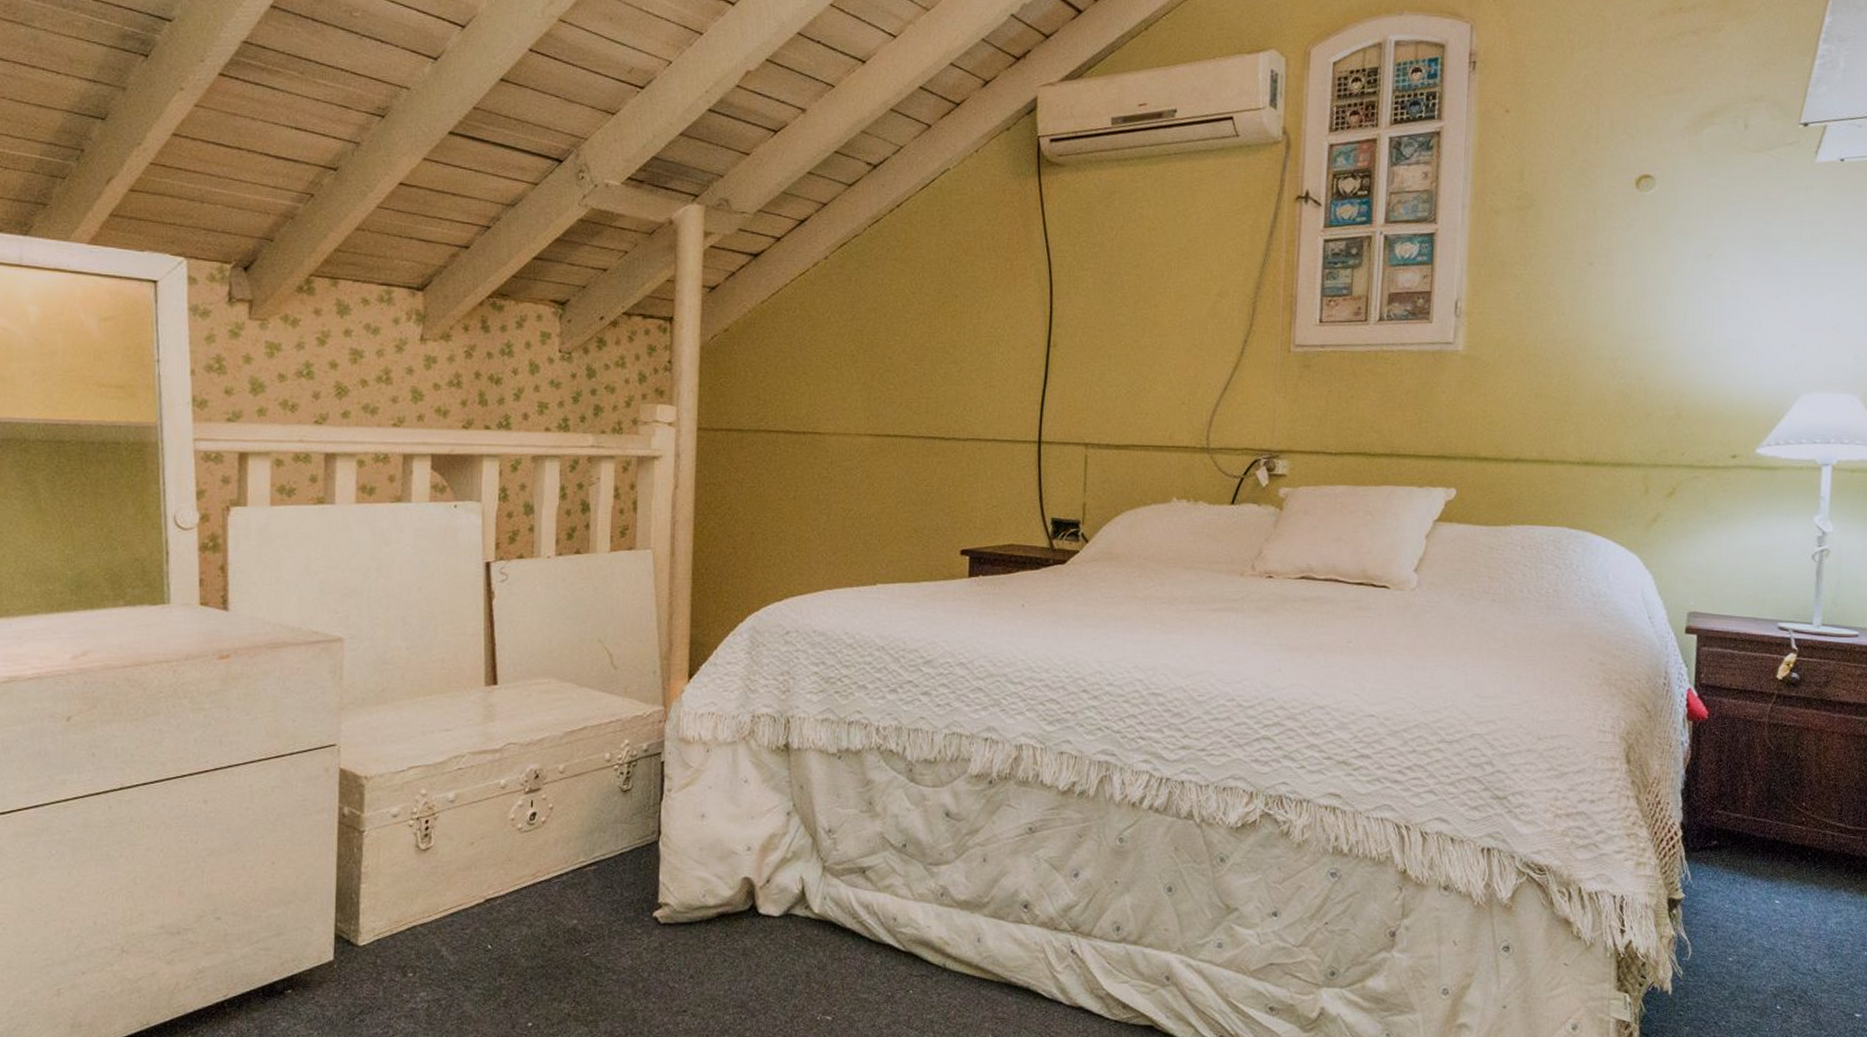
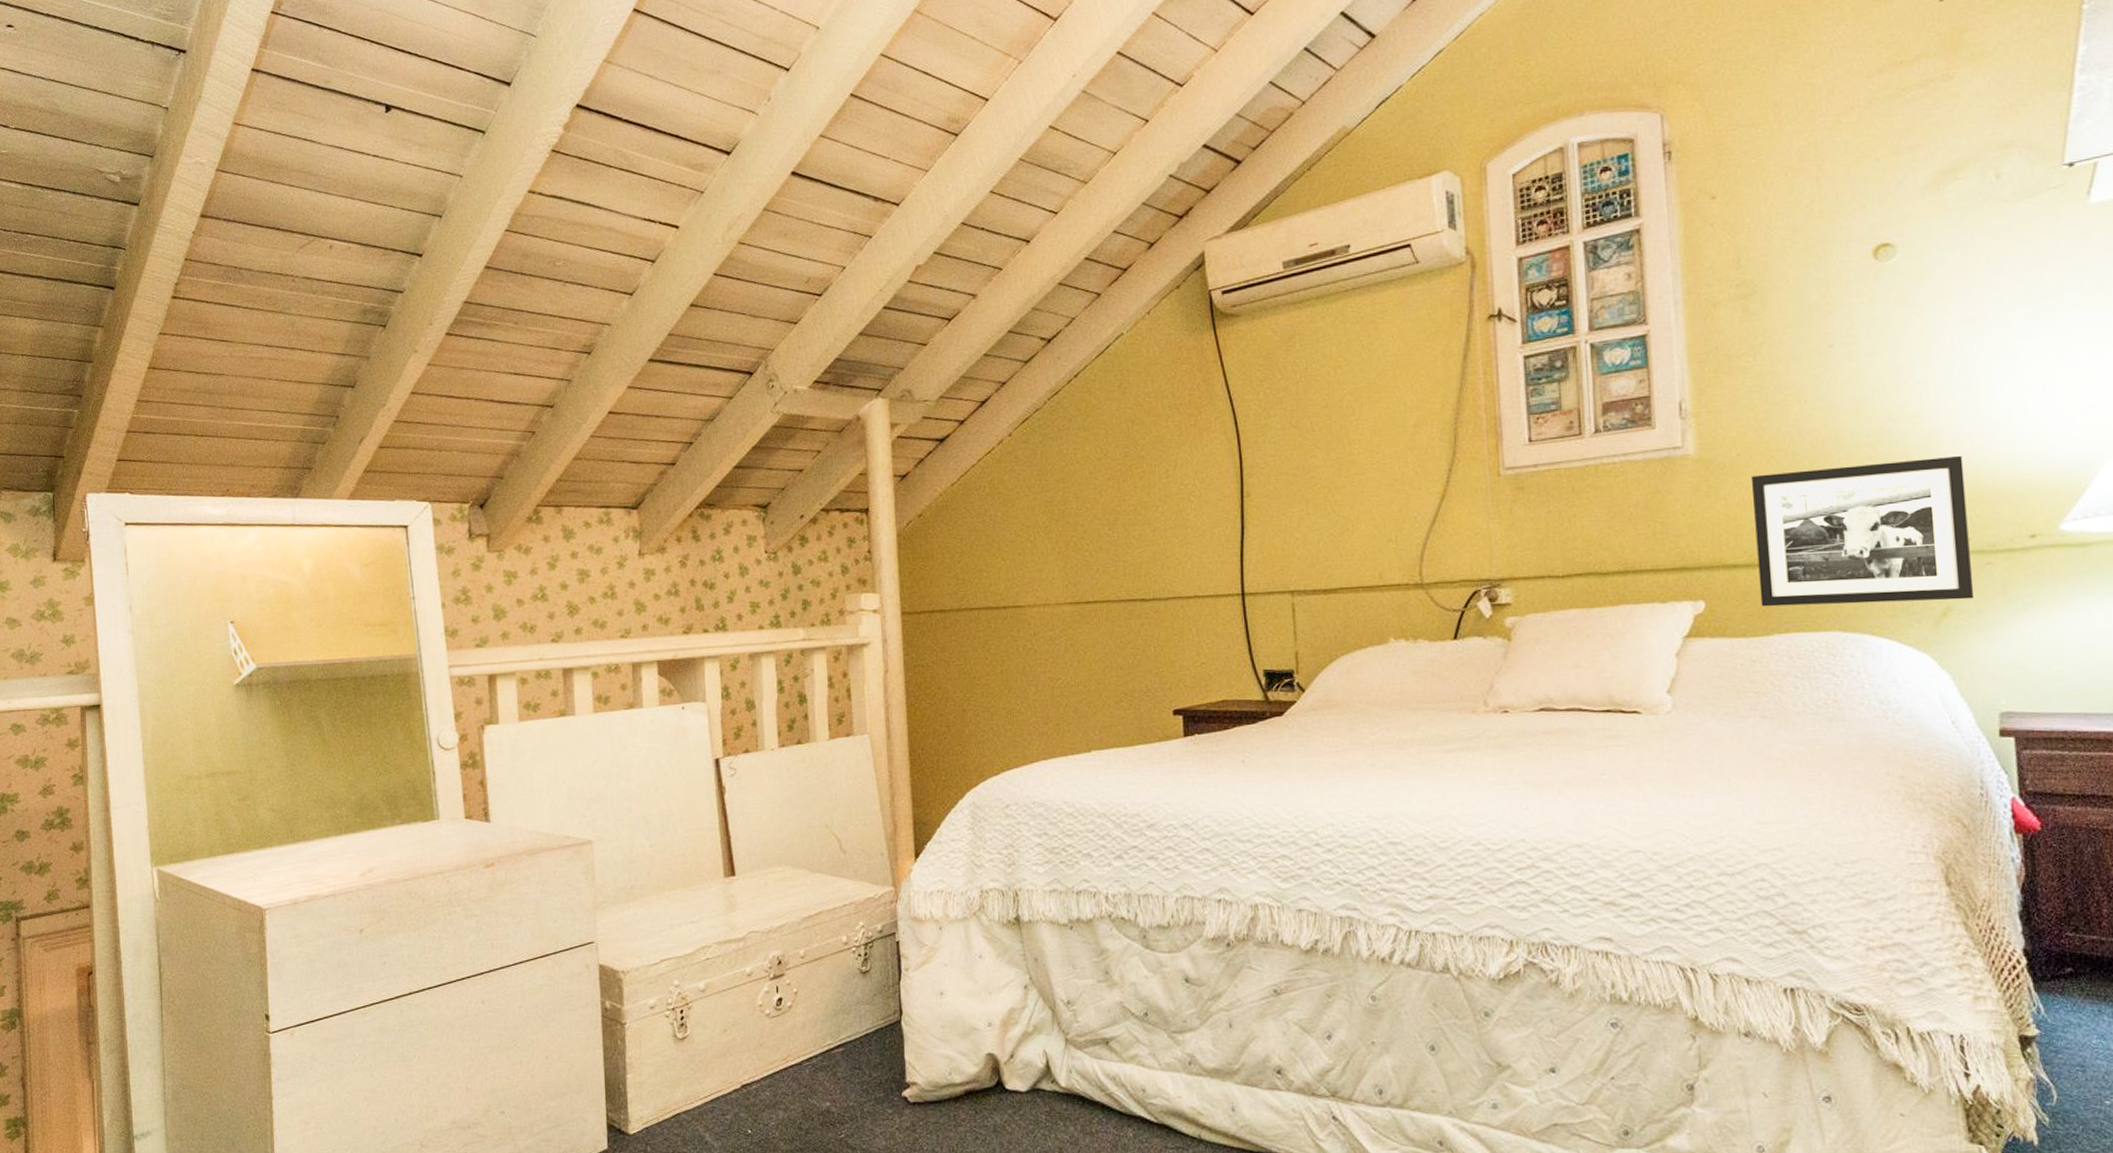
picture frame: none [1503,376,1686,508] -> present [1751,455,1975,607]

